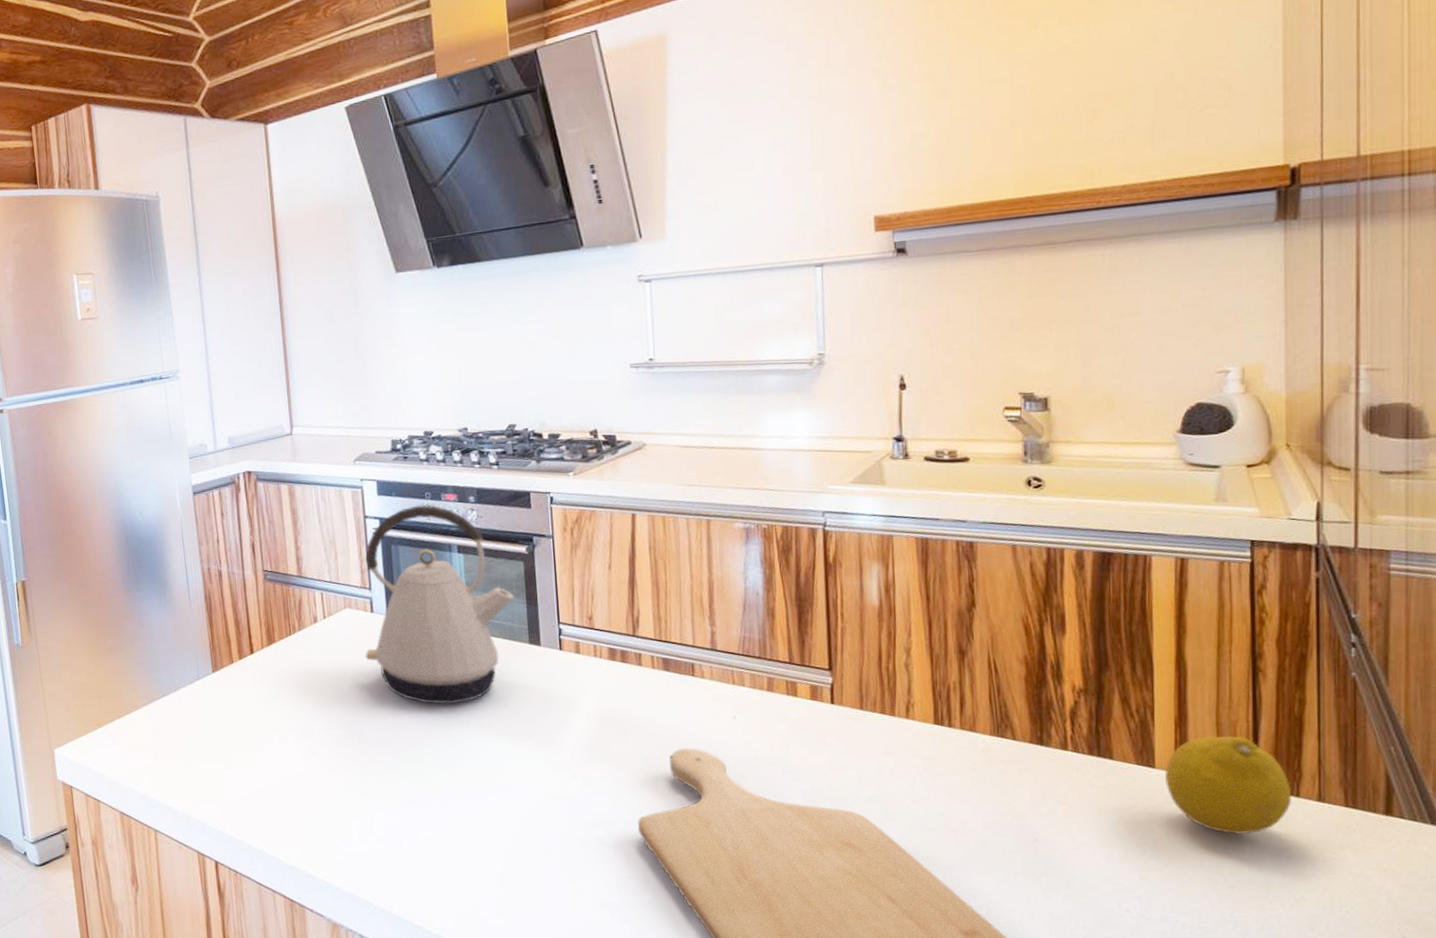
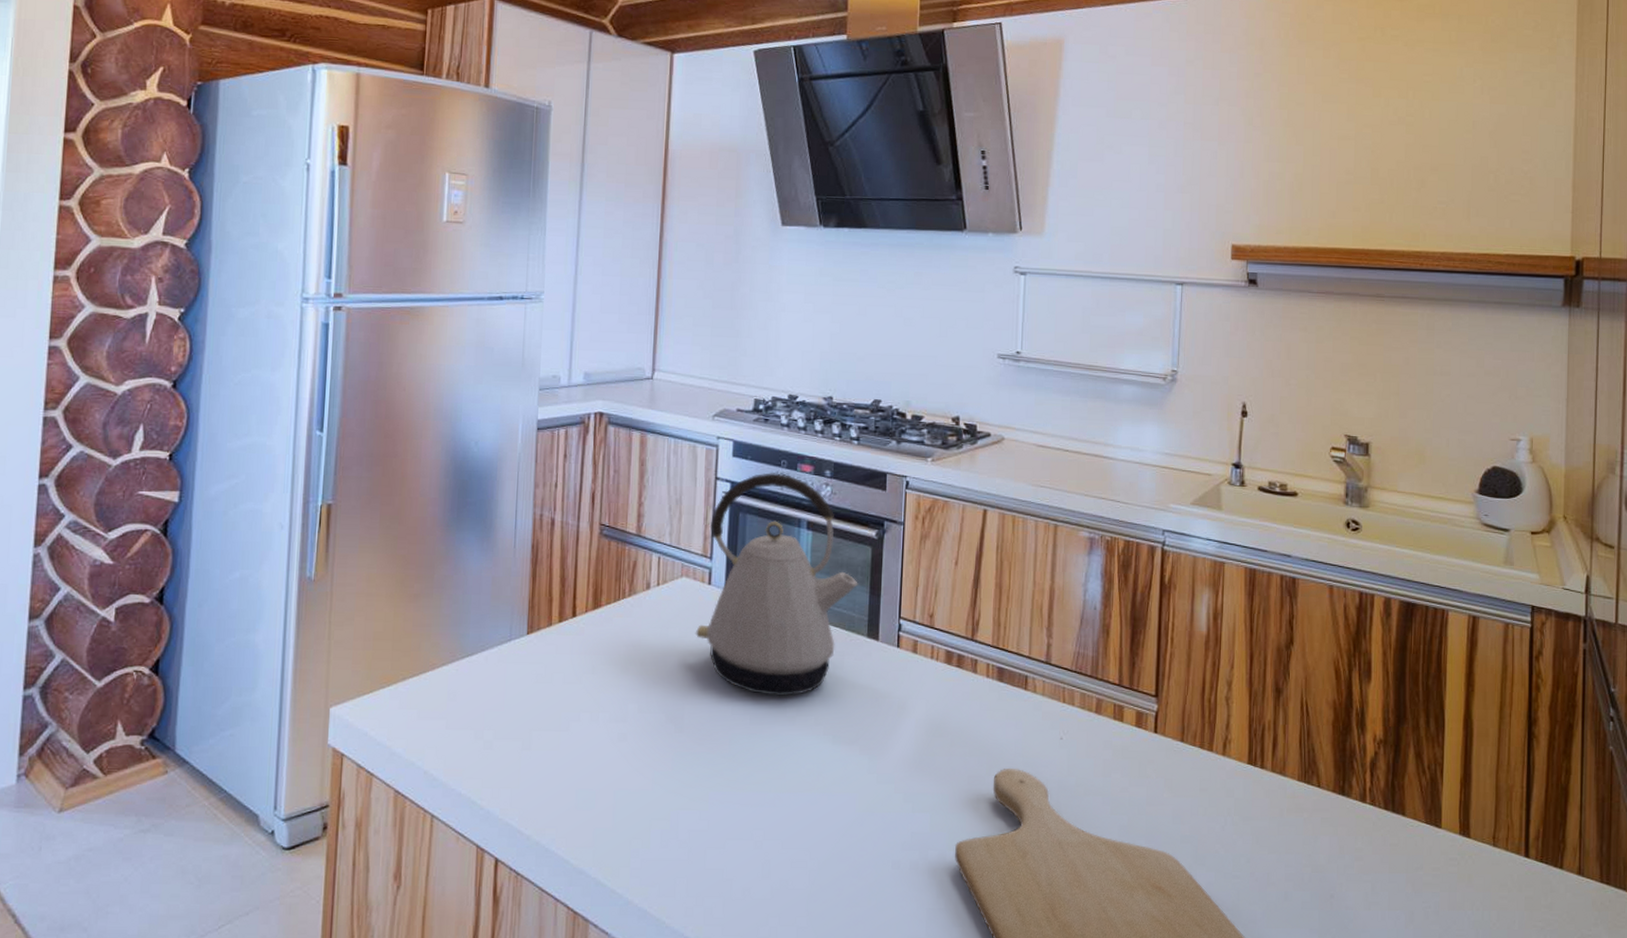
fruit: present [1164,736,1292,835] -> none [1449,800,1557,905]

